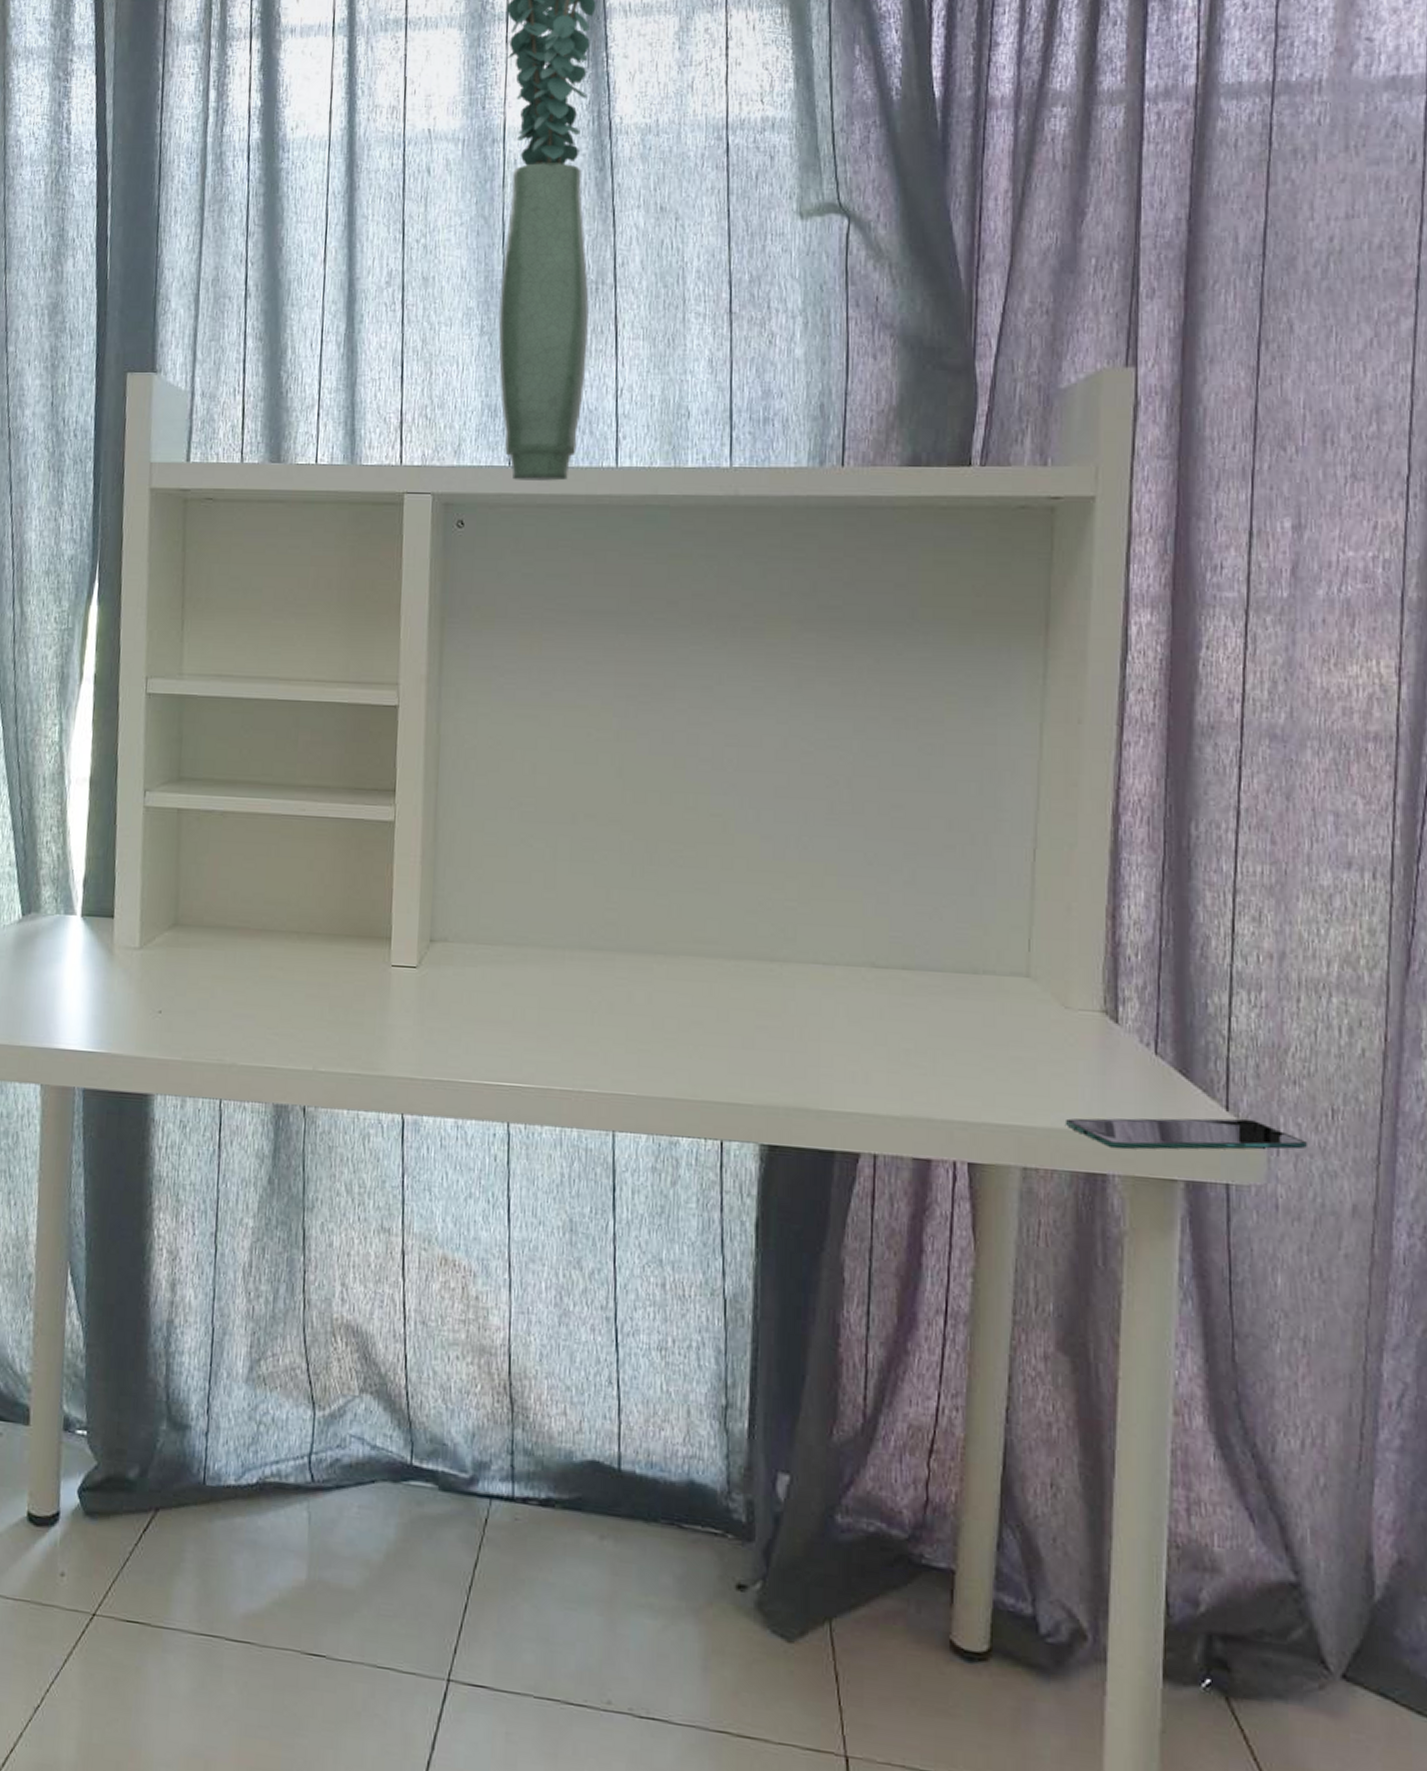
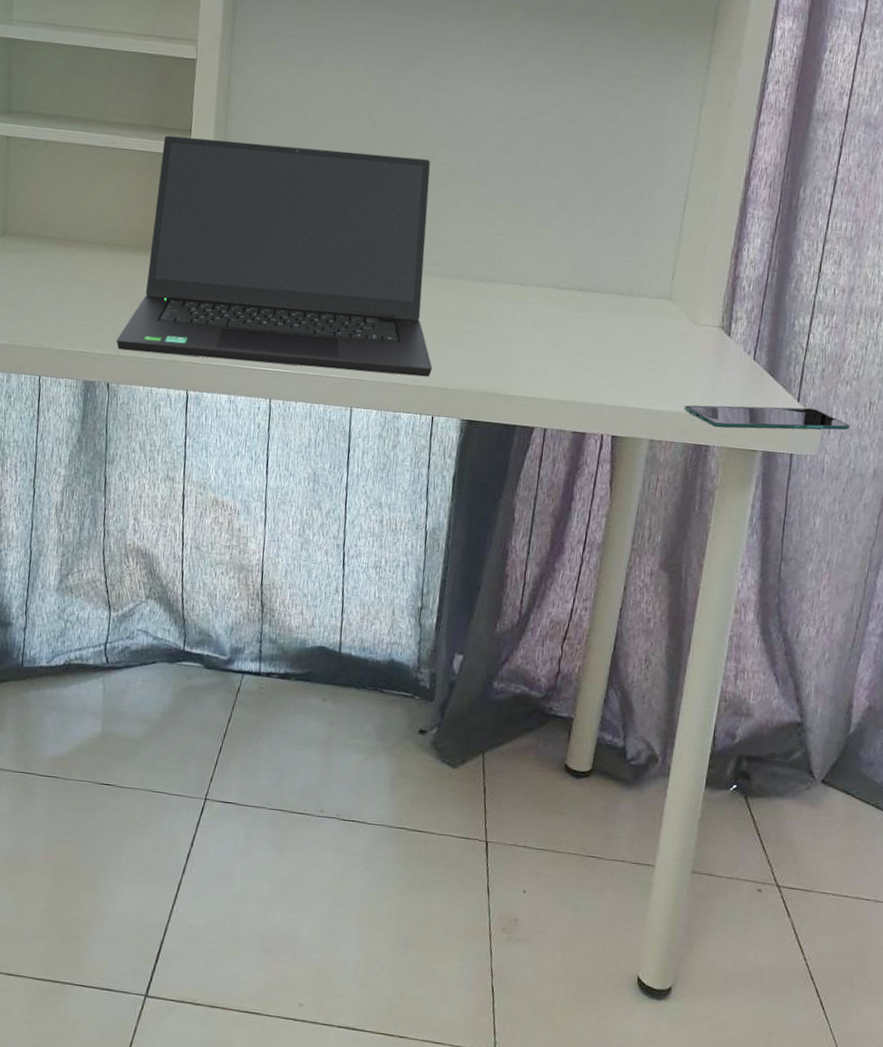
laptop: none [313,798,716,1089] -> present [117,135,432,377]

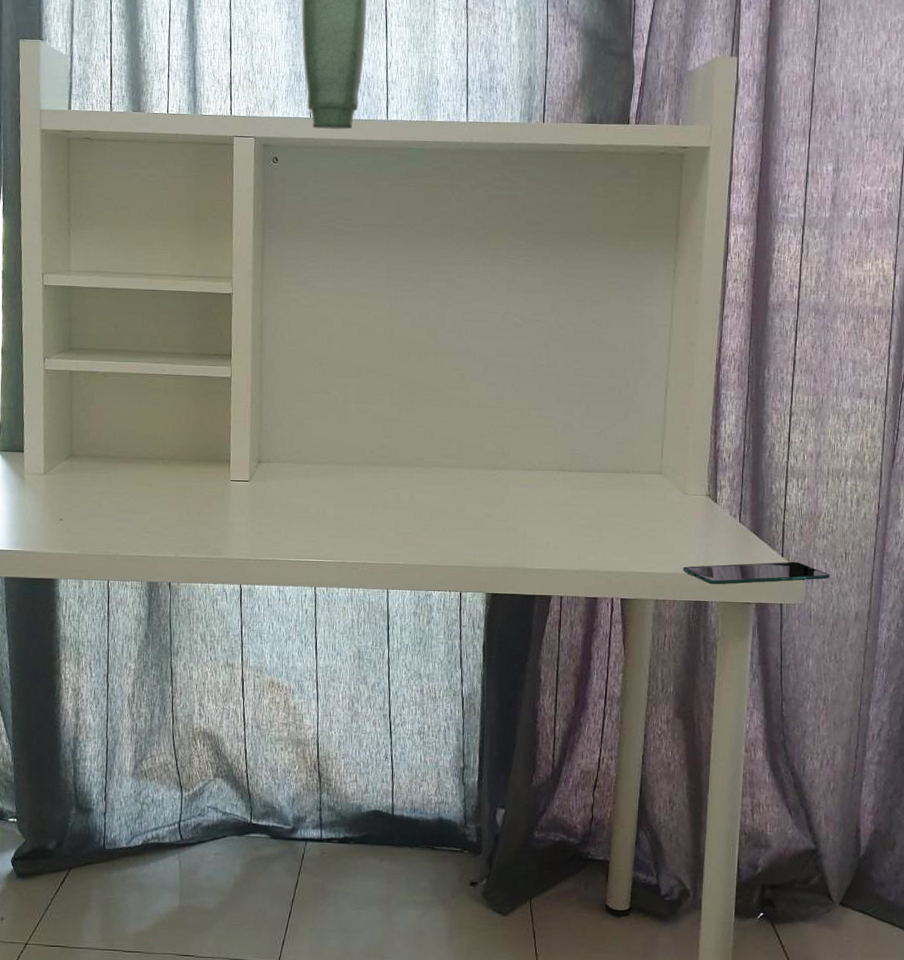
laptop: present [117,135,432,377] -> none [175,361,457,558]

